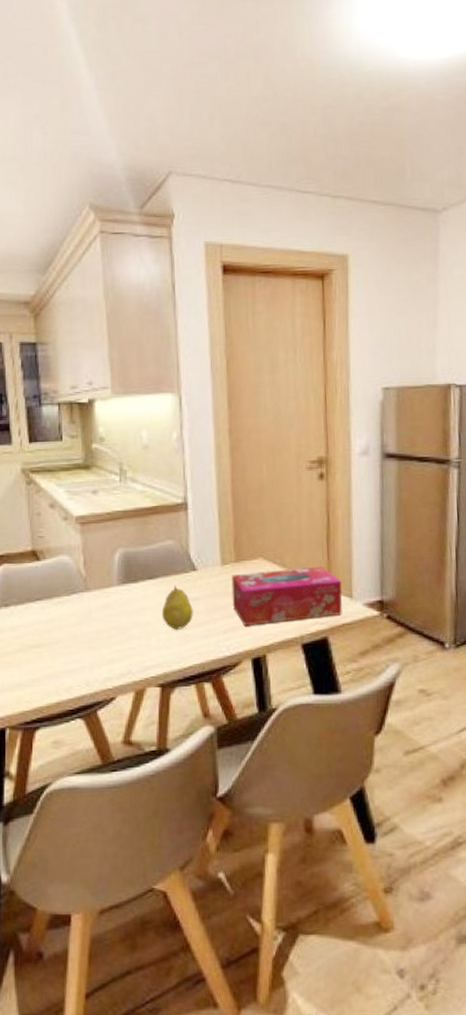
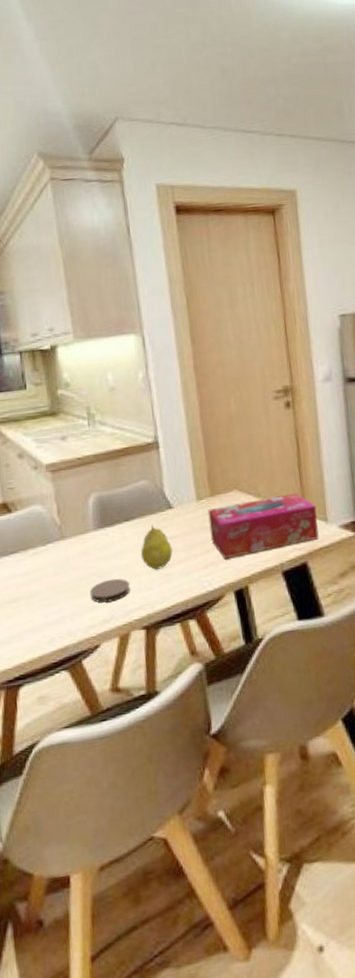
coaster: none [109,634,149,657] -> present [90,578,130,603]

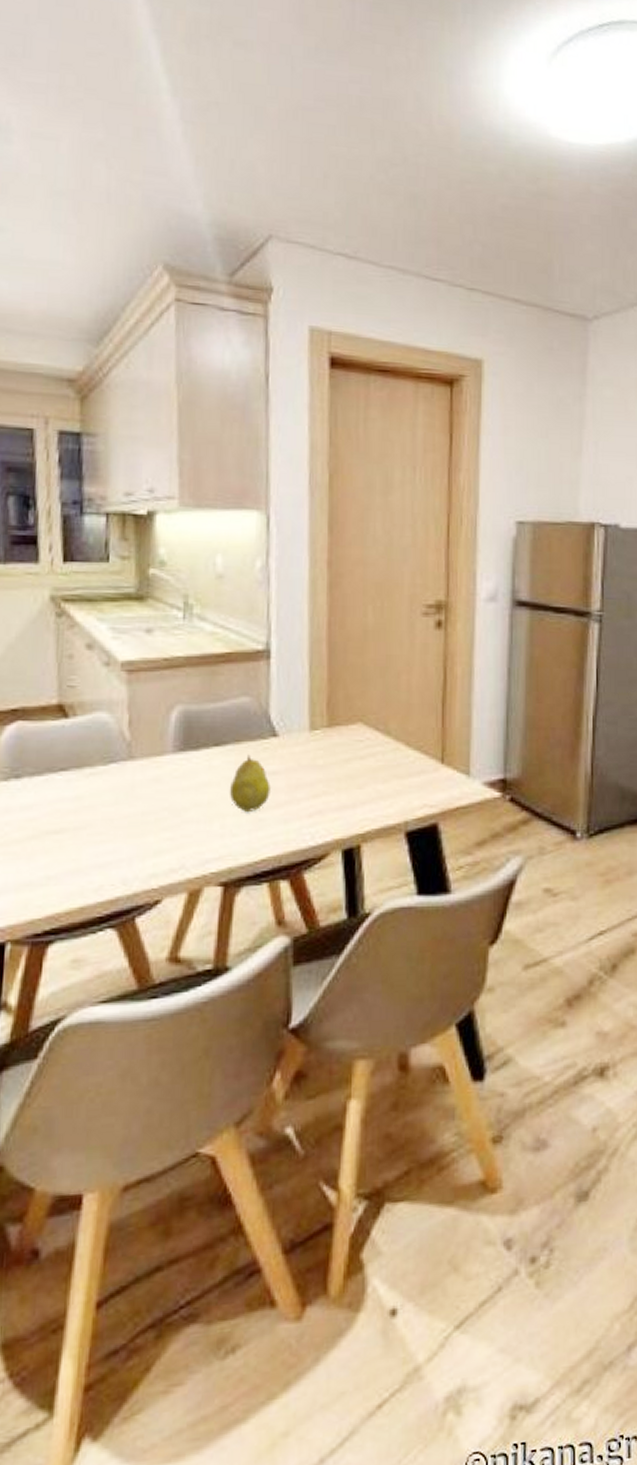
coaster: present [90,578,130,603] -> none [157,817,210,847]
tissue box: present [207,493,319,558] -> none [321,735,458,807]

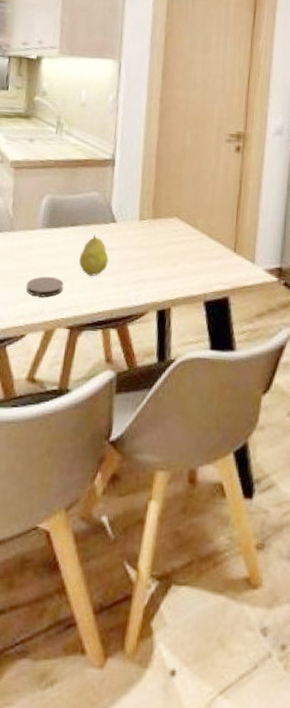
coaster: none [157,817,210,847] -> present [26,276,64,297]

